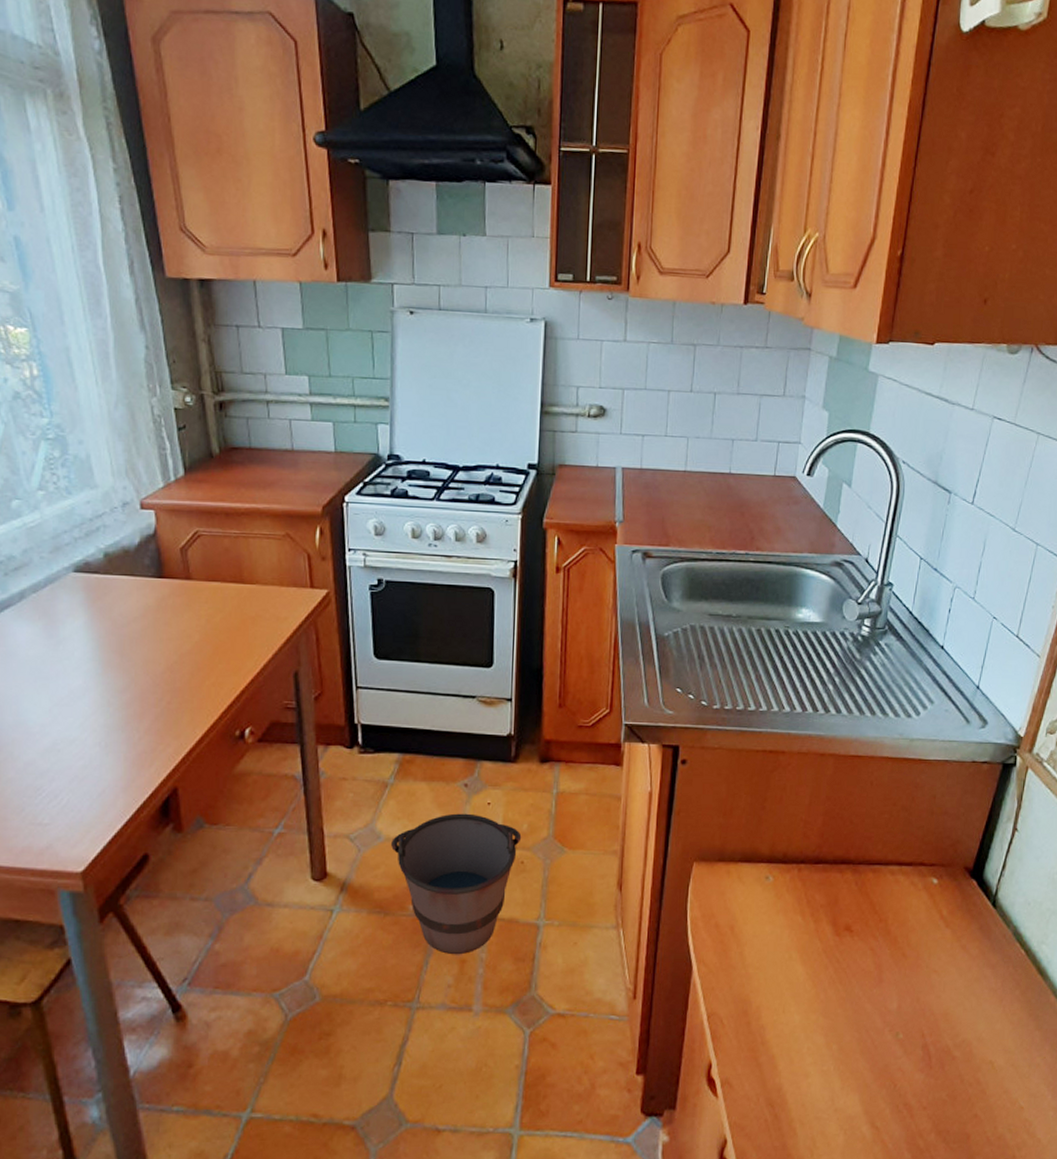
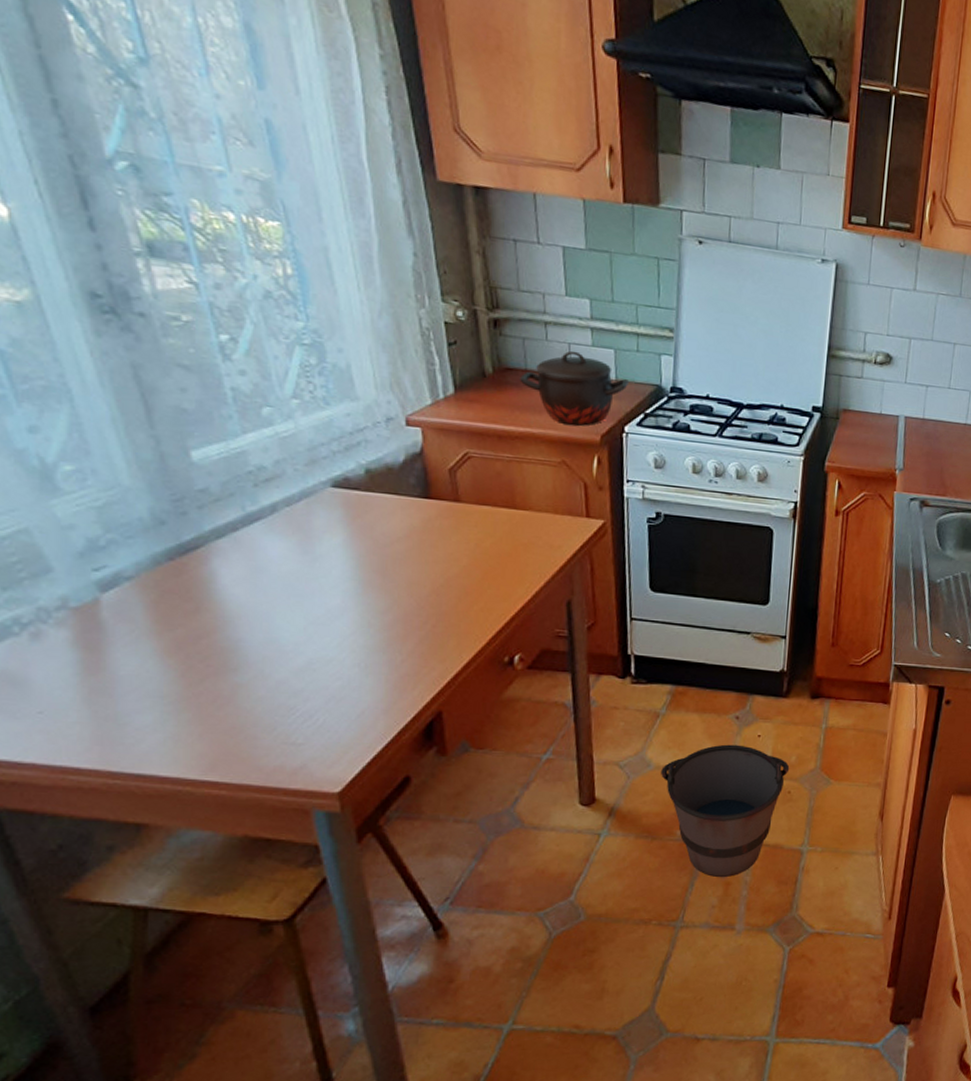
cooking pot: none [244,426,347,498] -> present [520,350,629,426]

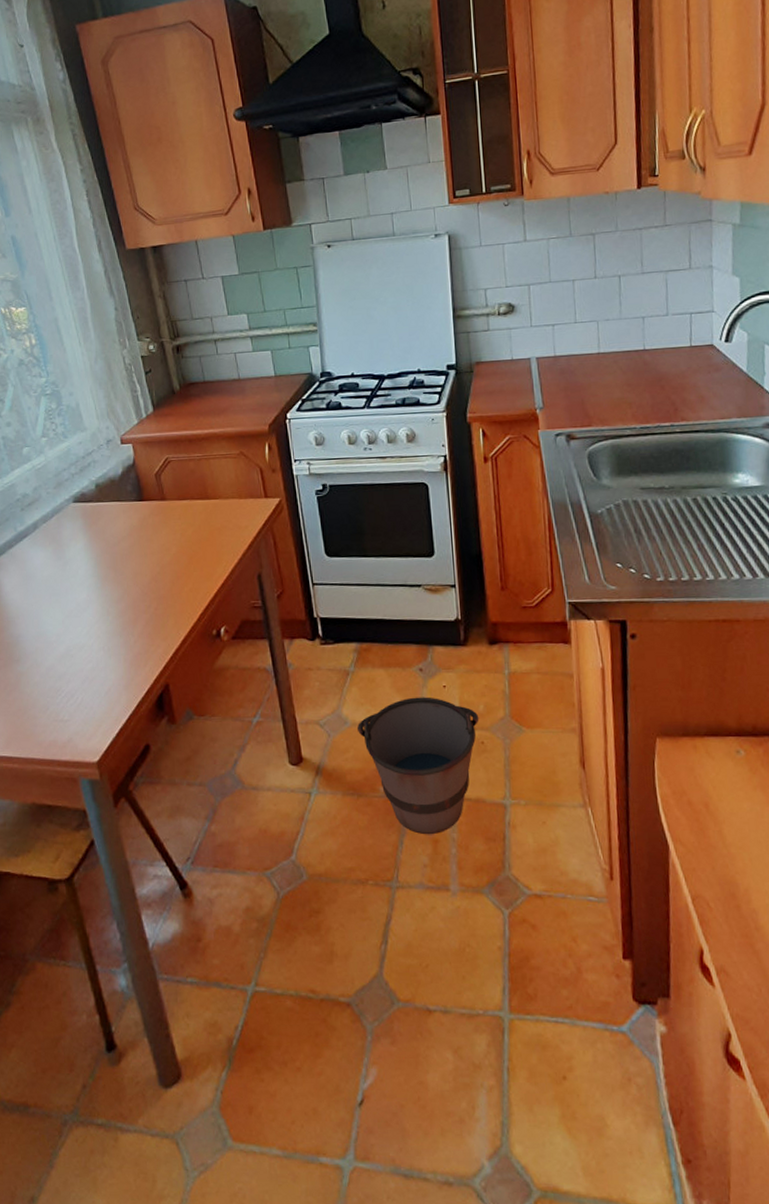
cooking pot: present [520,350,629,426] -> none [200,358,286,421]

